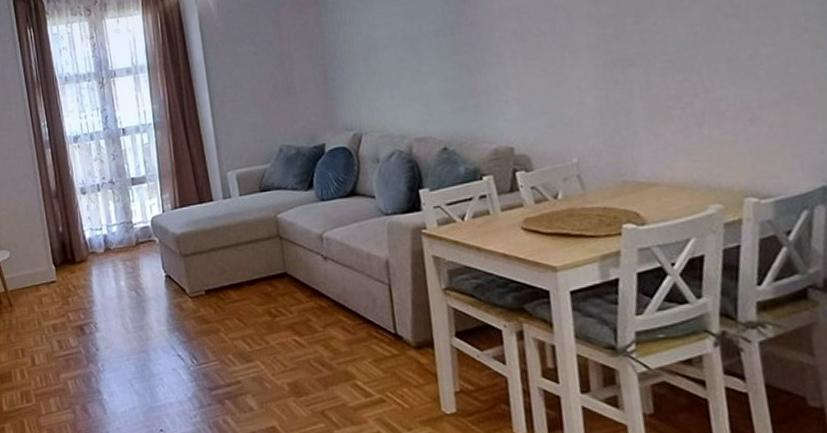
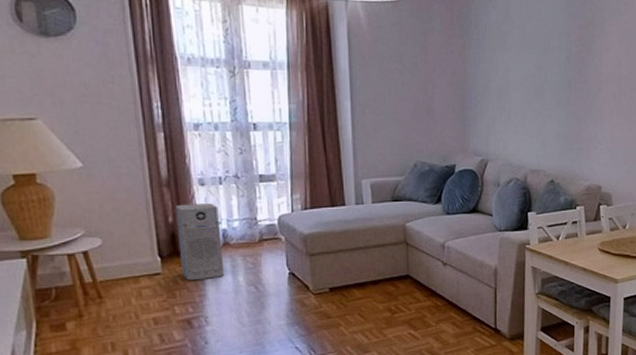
air purifier: none [64,210,109,288] -> present [176,204,225,281]

